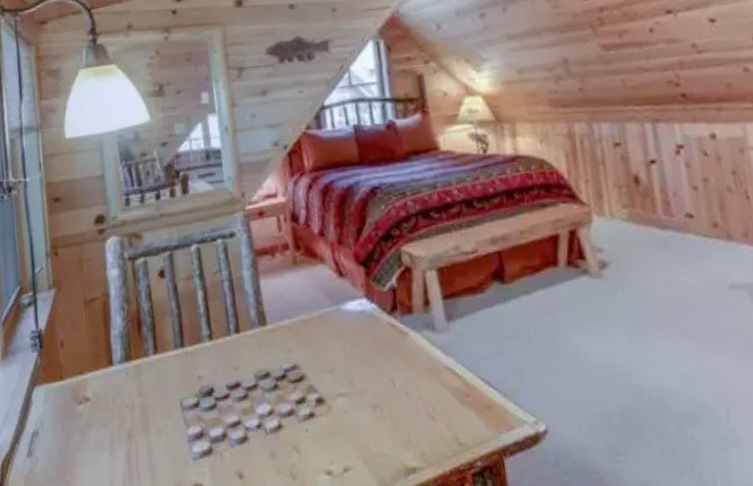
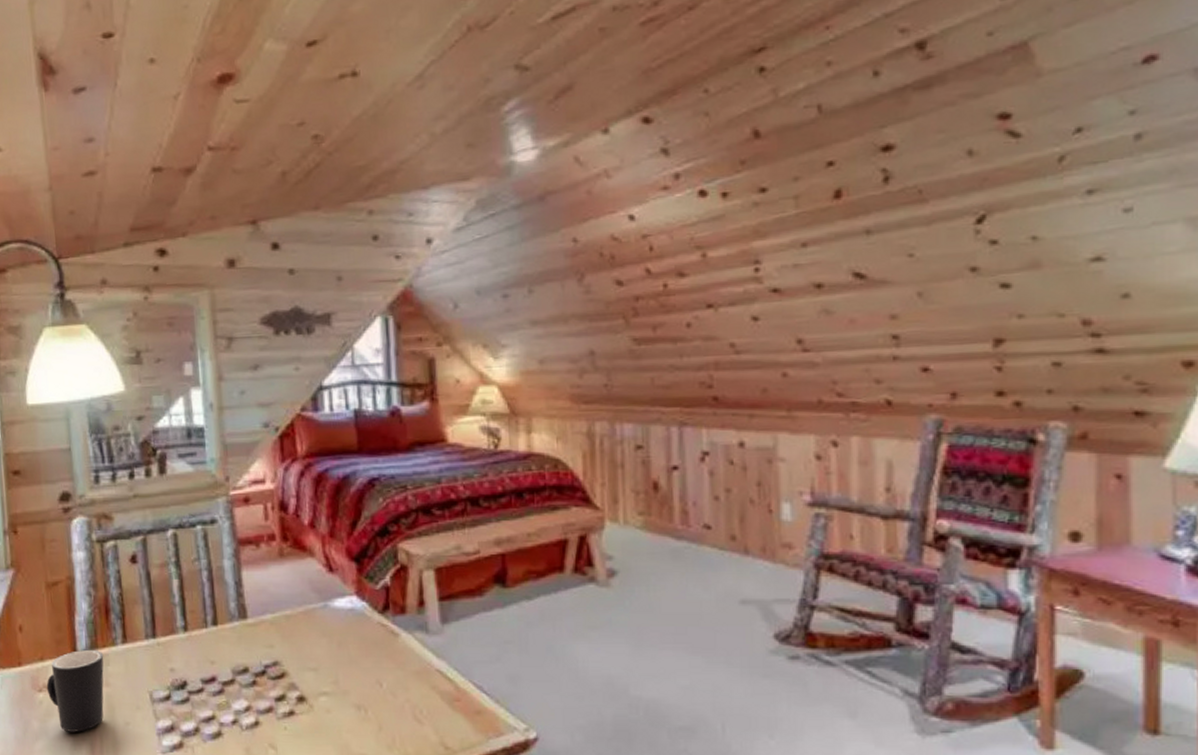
mug: none [86,362,139,442] -> present [46,650,104,732]

